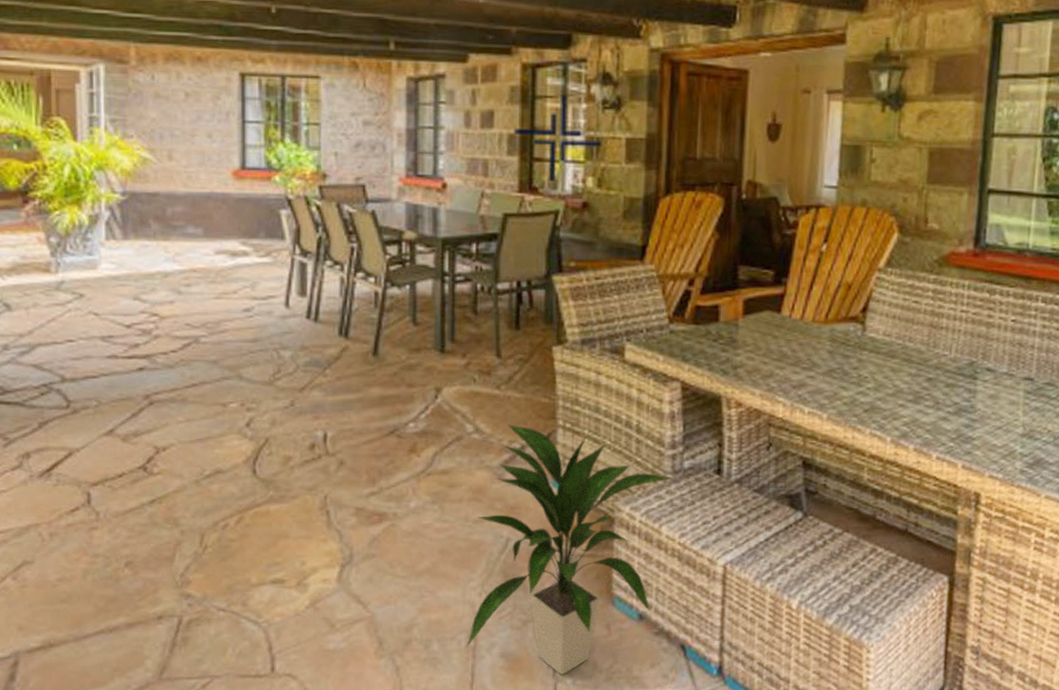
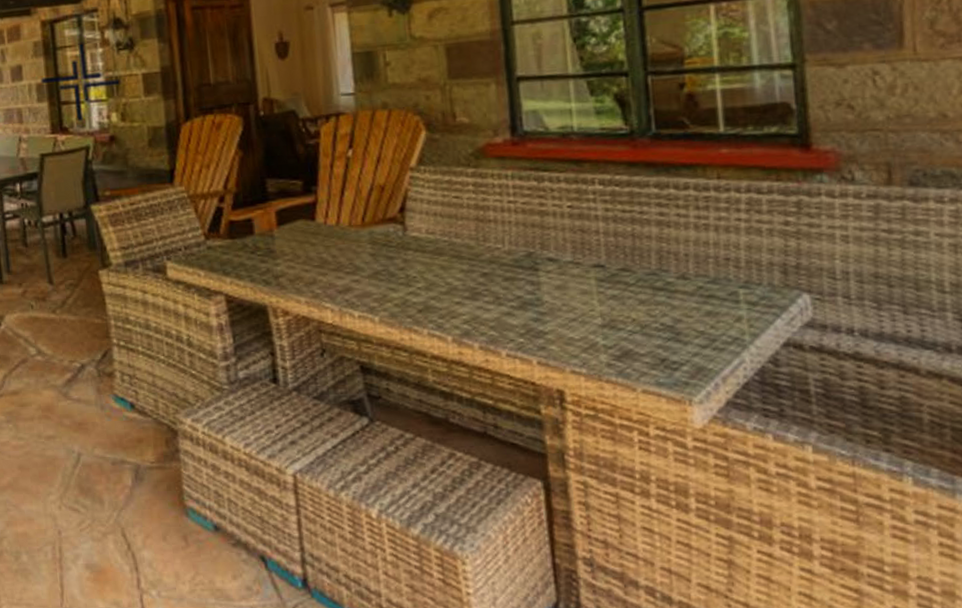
indoor plant: present [466,423,672,675] -> none [49,344,228,586]

